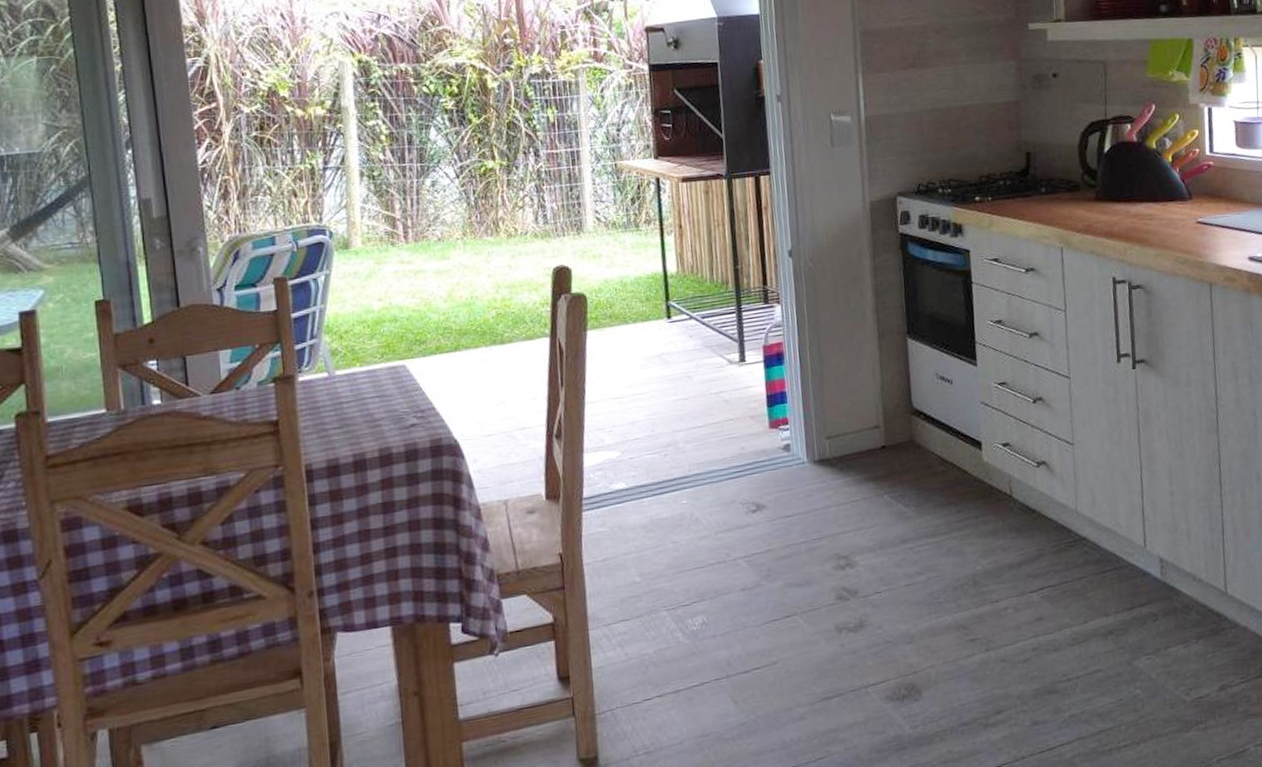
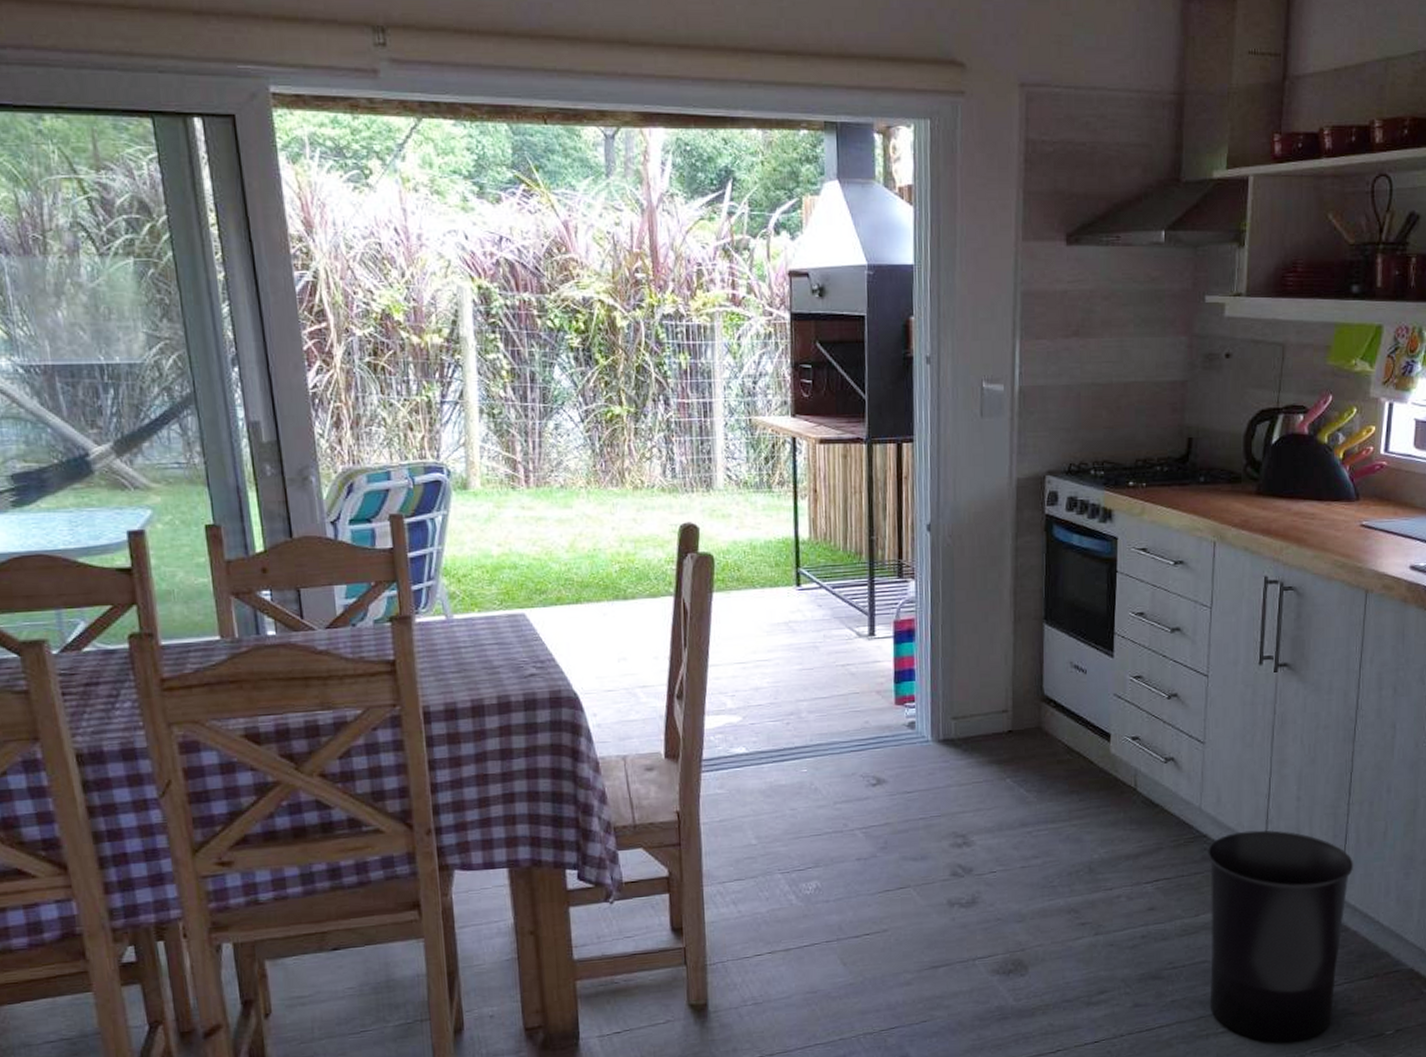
waste bin: none [1088,527,1235,753] -> present [1208,830,1354,1043]

